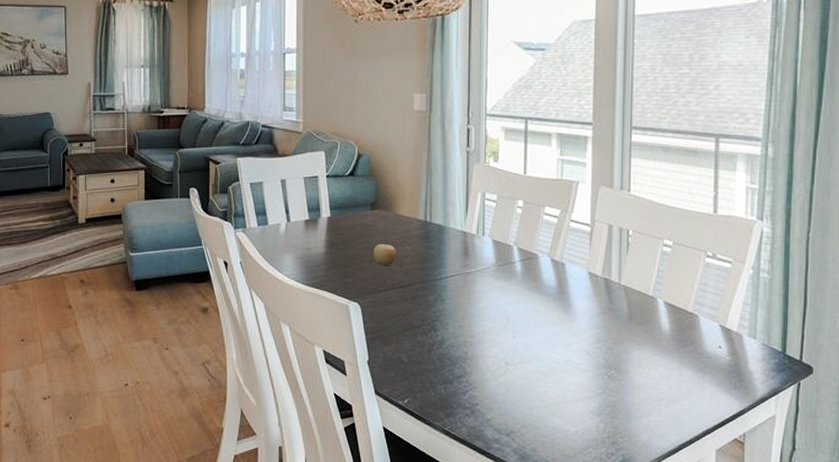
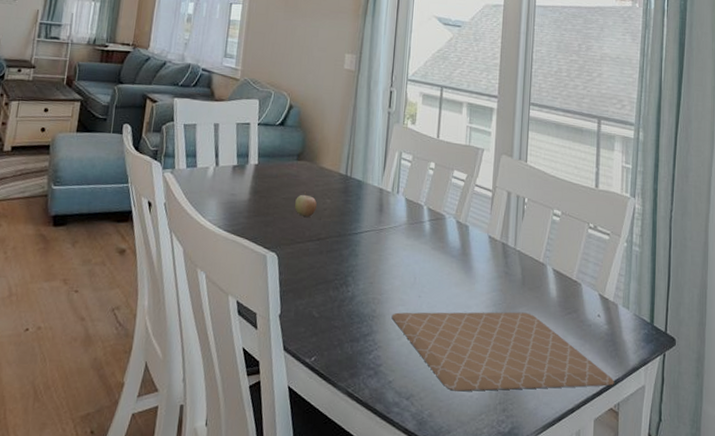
placemat: none [485,347,739,427] -> present [391,312,614,392]

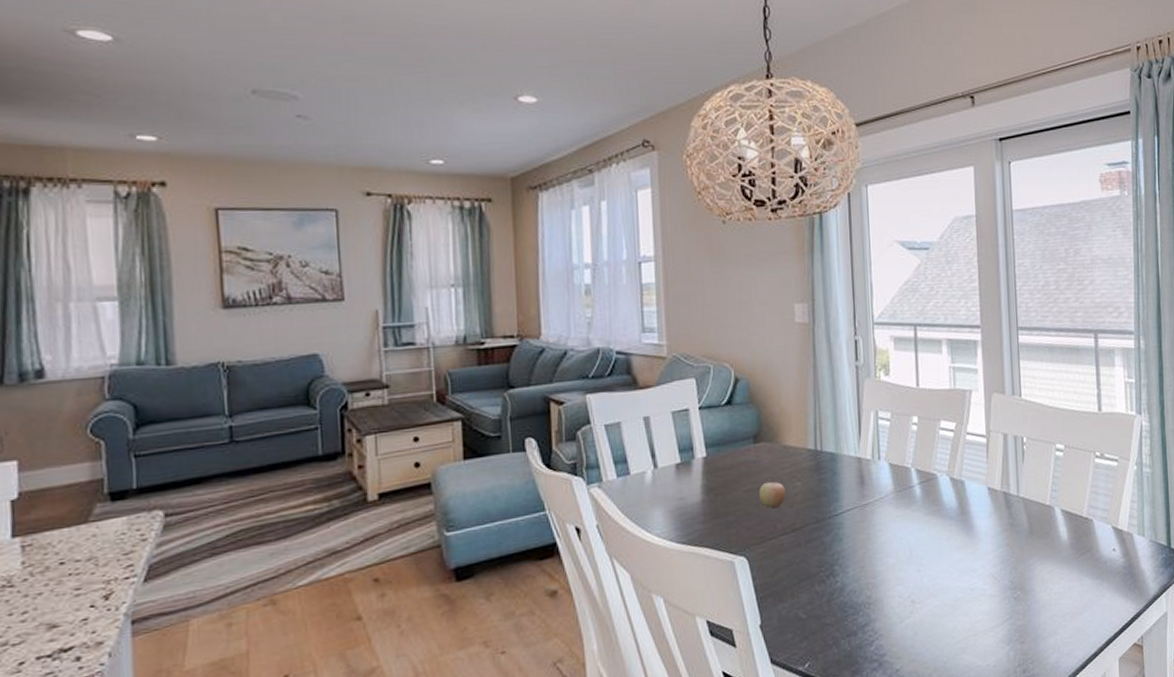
placemat: present [391,312,614,392] -> none [890,562,1136,664]

